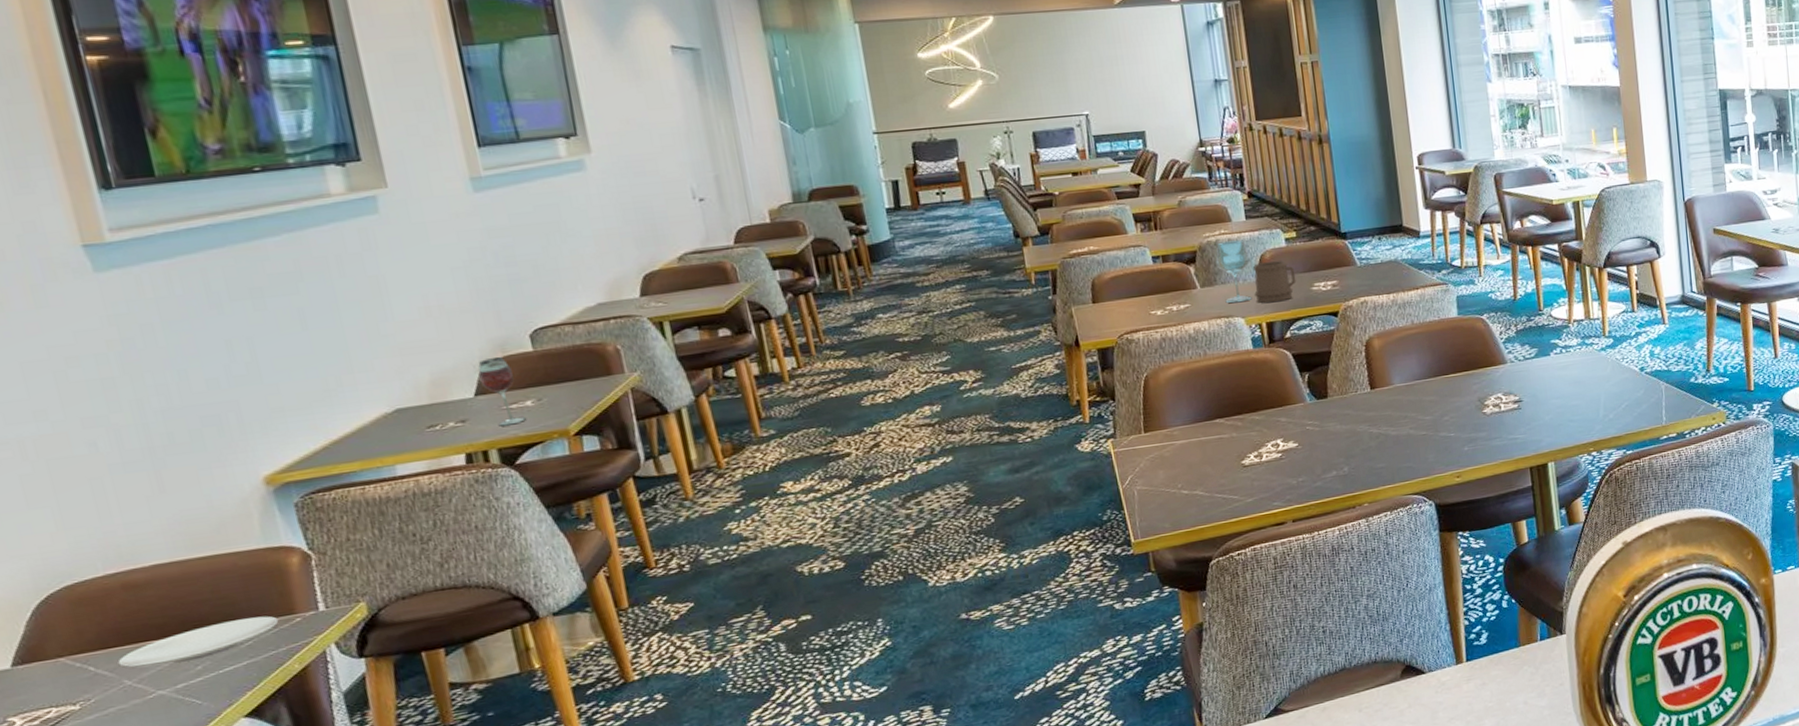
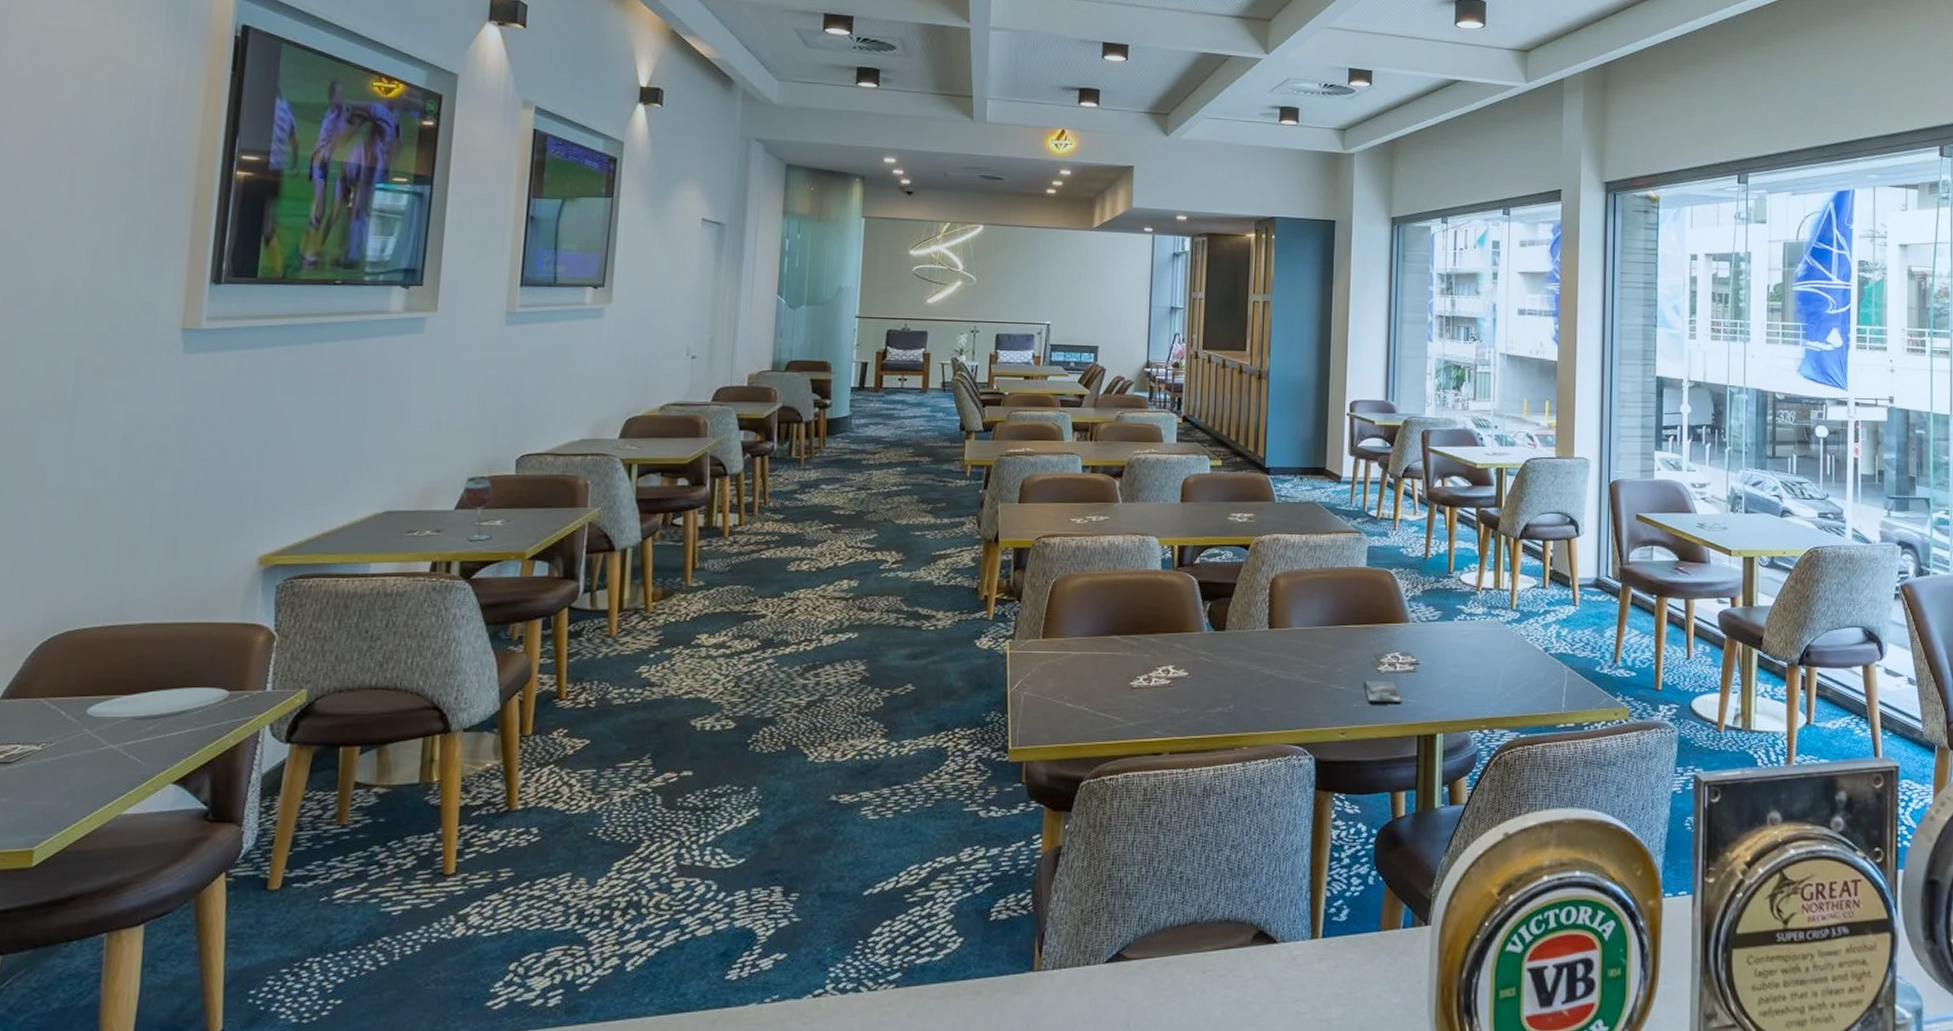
wine glass: present [1215,240,1252,304] -> none [1141,461,1174,522]
beer mug: present [1252,260,1296,303] -> none [1172,486,1215,527]
smartphone: none [1470,421,1511,446] -> present [1363,681,1402,705]

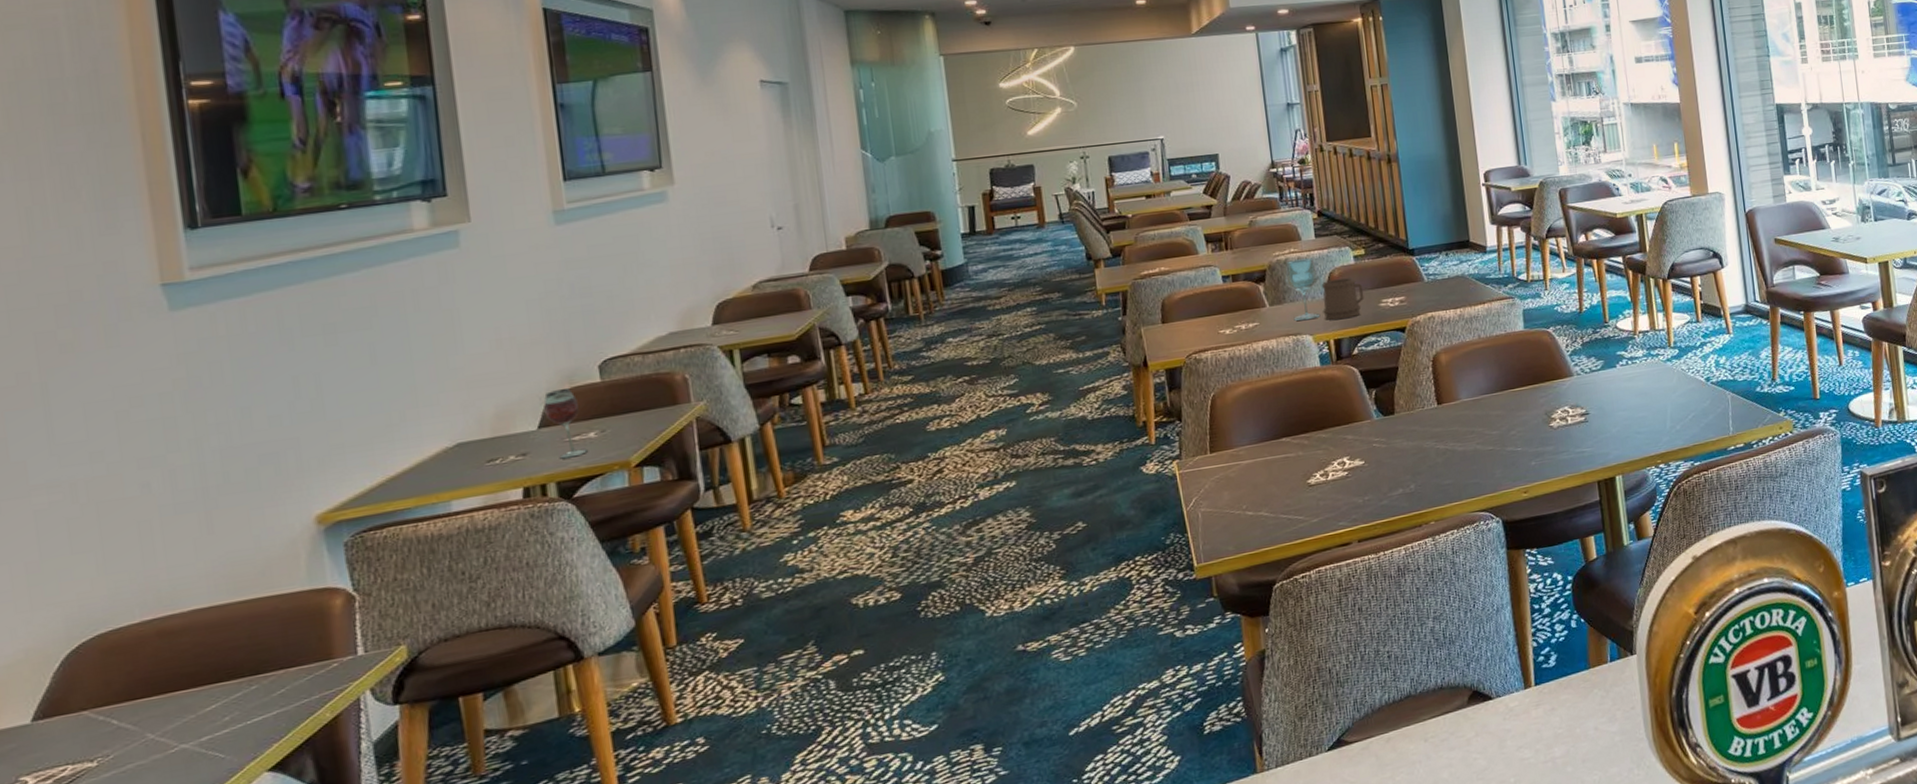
plate: present [86,687,230,720] -> none [143,661,315,721]
wine glass: none [1141,461,1174,522] -> present [1284,258,1321,321]
beer mug: none [1172,486,1215,527] -> present [1321,278,1364,320]
smartphone: present [1363,681,1402,705] -> none [1537,434,1579,461]

